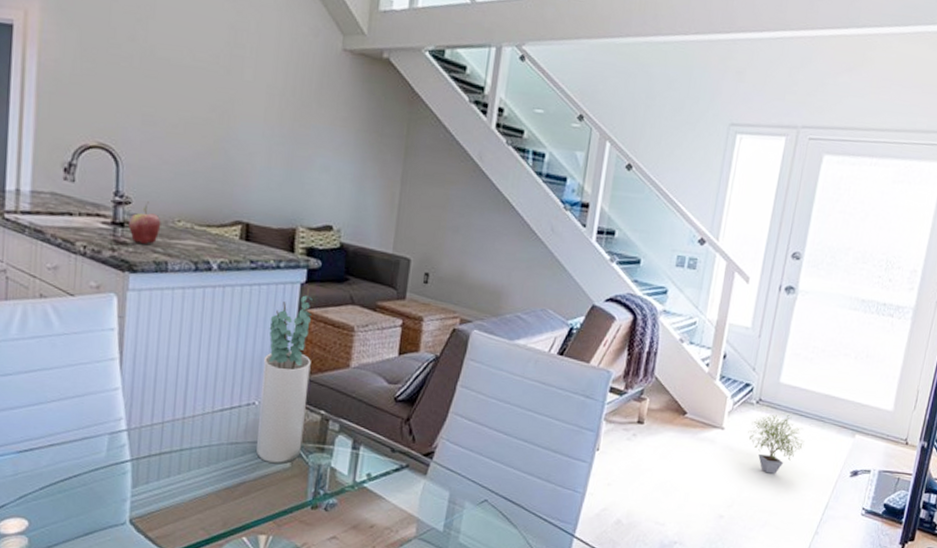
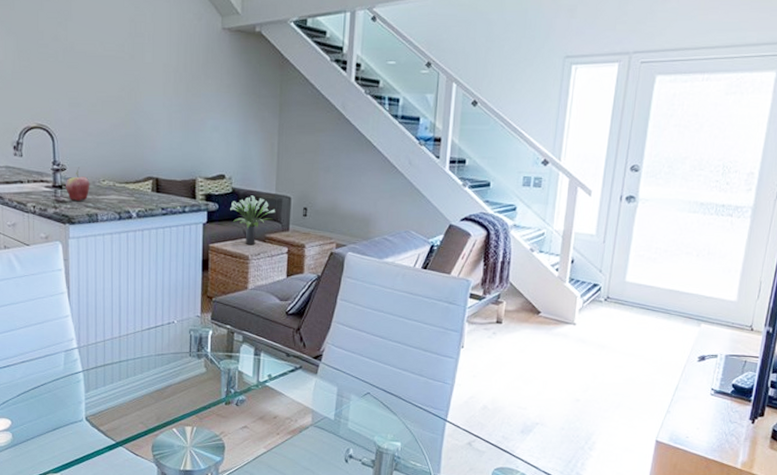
vase: present [255,287,313,465] -> none [177,226,216,370]
flower arrangement: none [336,253,392,315] -> present [230,195,276,246]
potted plant: present [748,415,805,474] -> none [598,309,652,362]

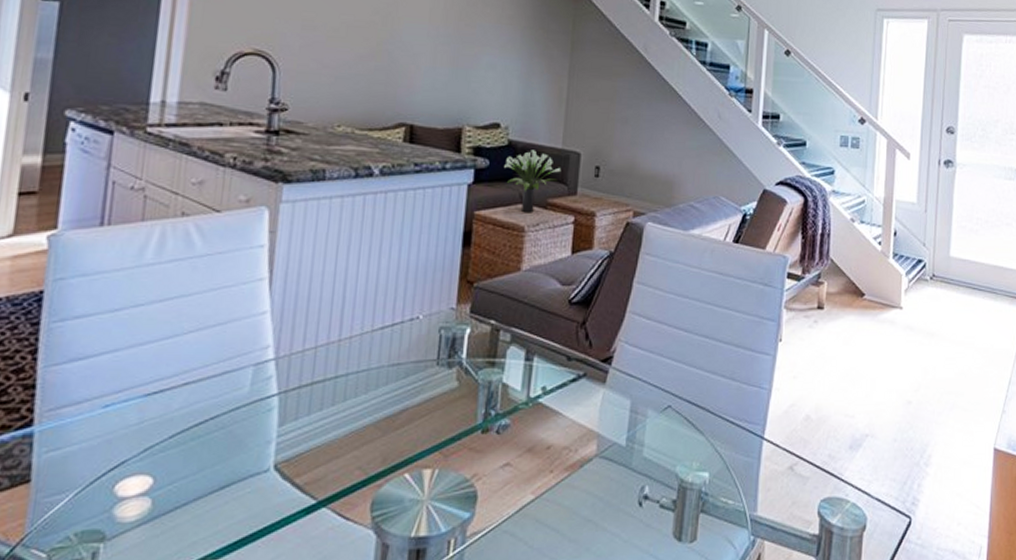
fruit: present [66,167,90,202] -> none [284,107,320,153]

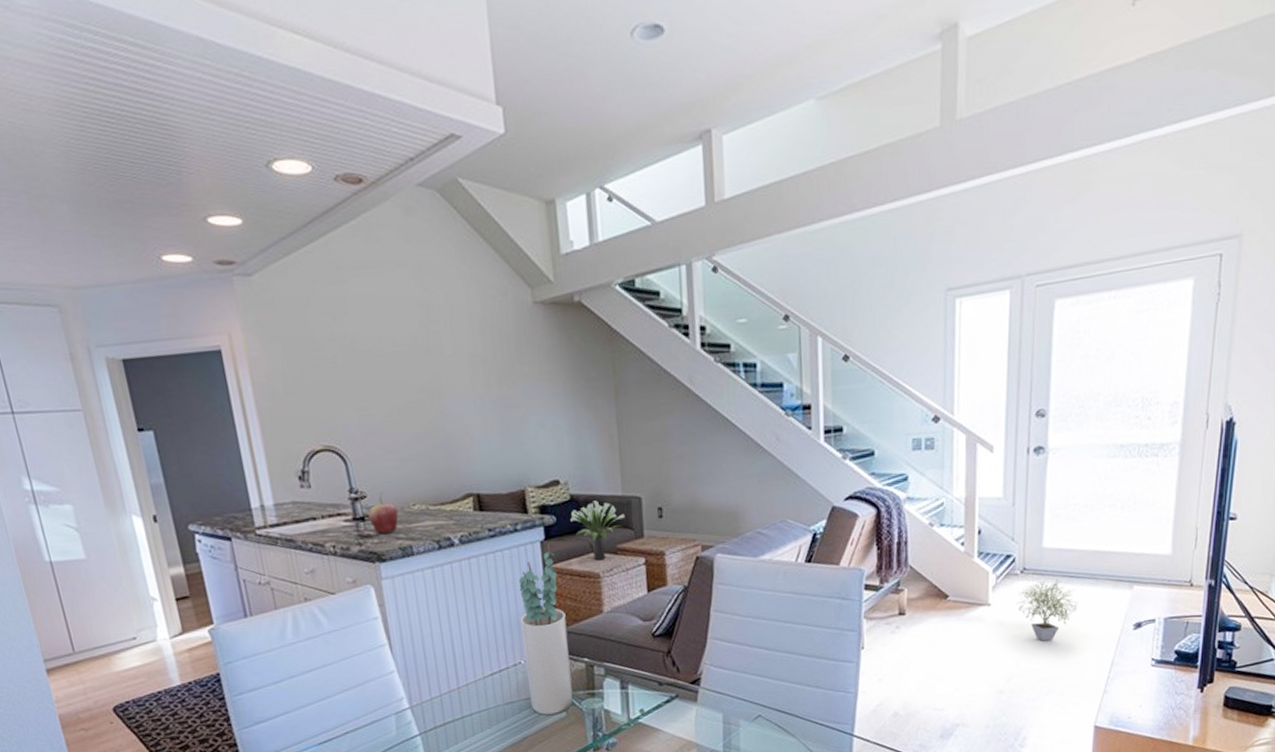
fruit: none [284,107,320,153] -> present [368,492,399,534]
vase: none [419,188,481,385] -> present [518,543,574,716]
potted plant: none [926,289,981,352] -> present [1016,579,1079,641]

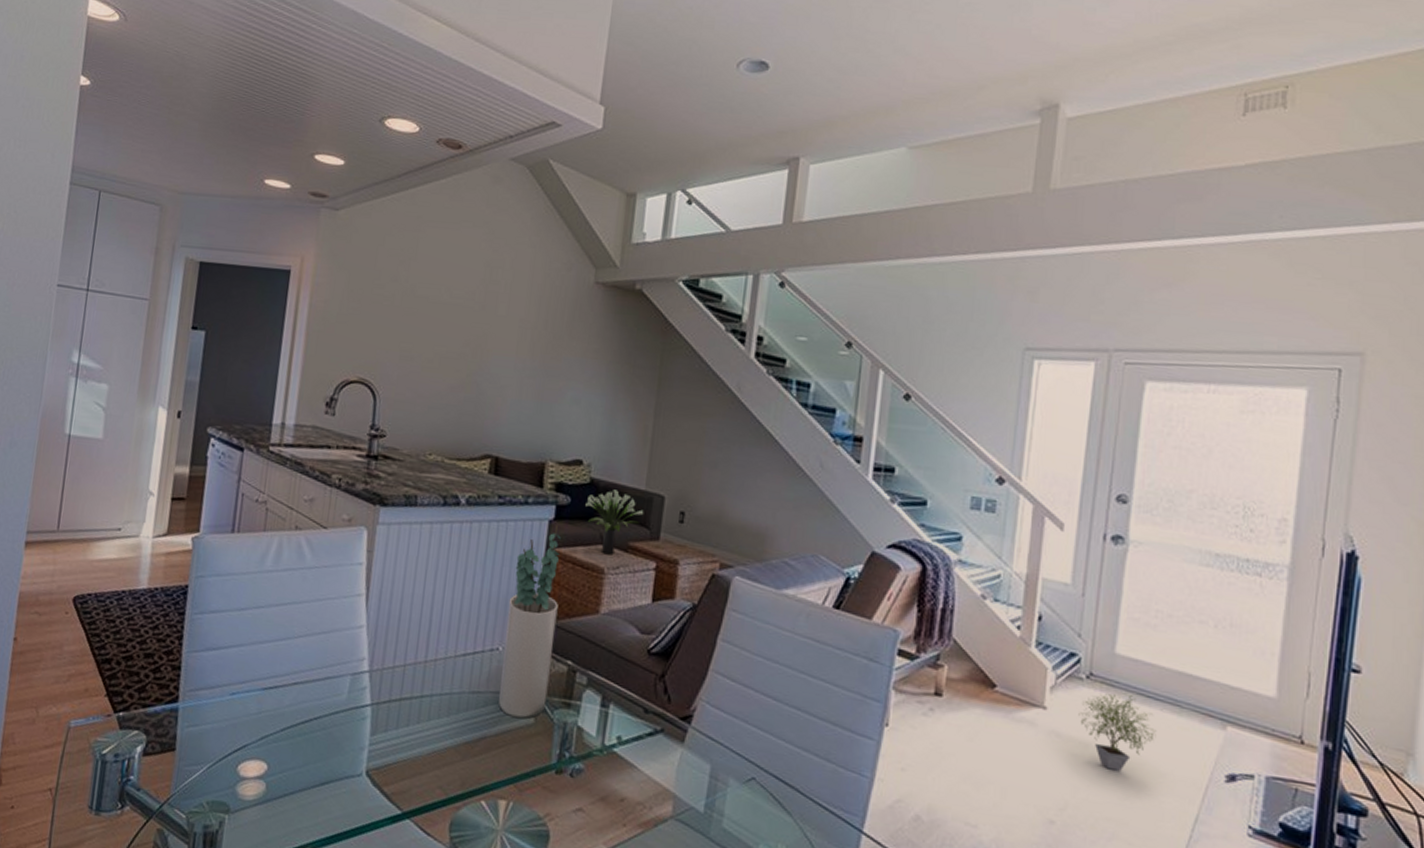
fruit: present [368,492,399,534] -> none [382,434,413,478]

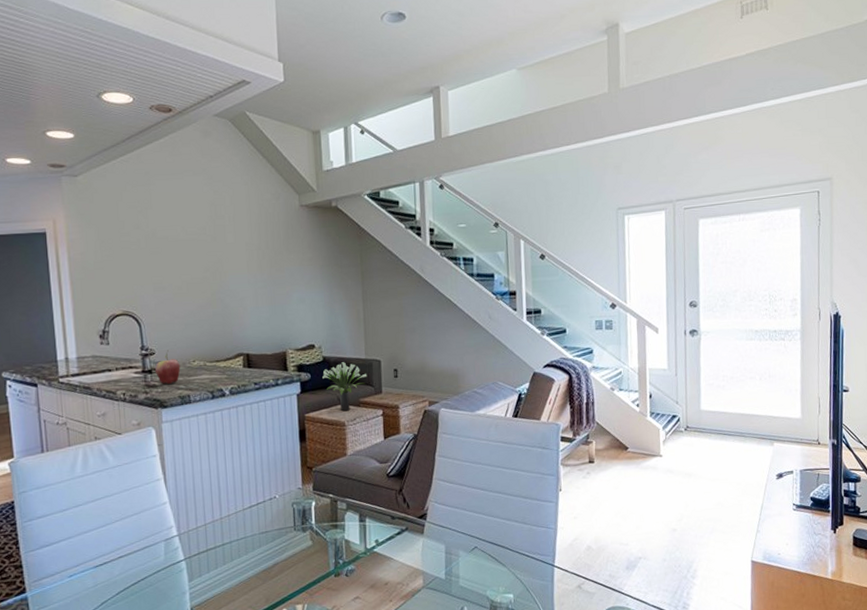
fruit: none [382,434,413,478] -> present [155,350,181,385]
vase: present [498,524,561,720] -> none [277,396,319,545]
potted plant: present [1078,694,1157,771] -> none [682,436,732,488]

